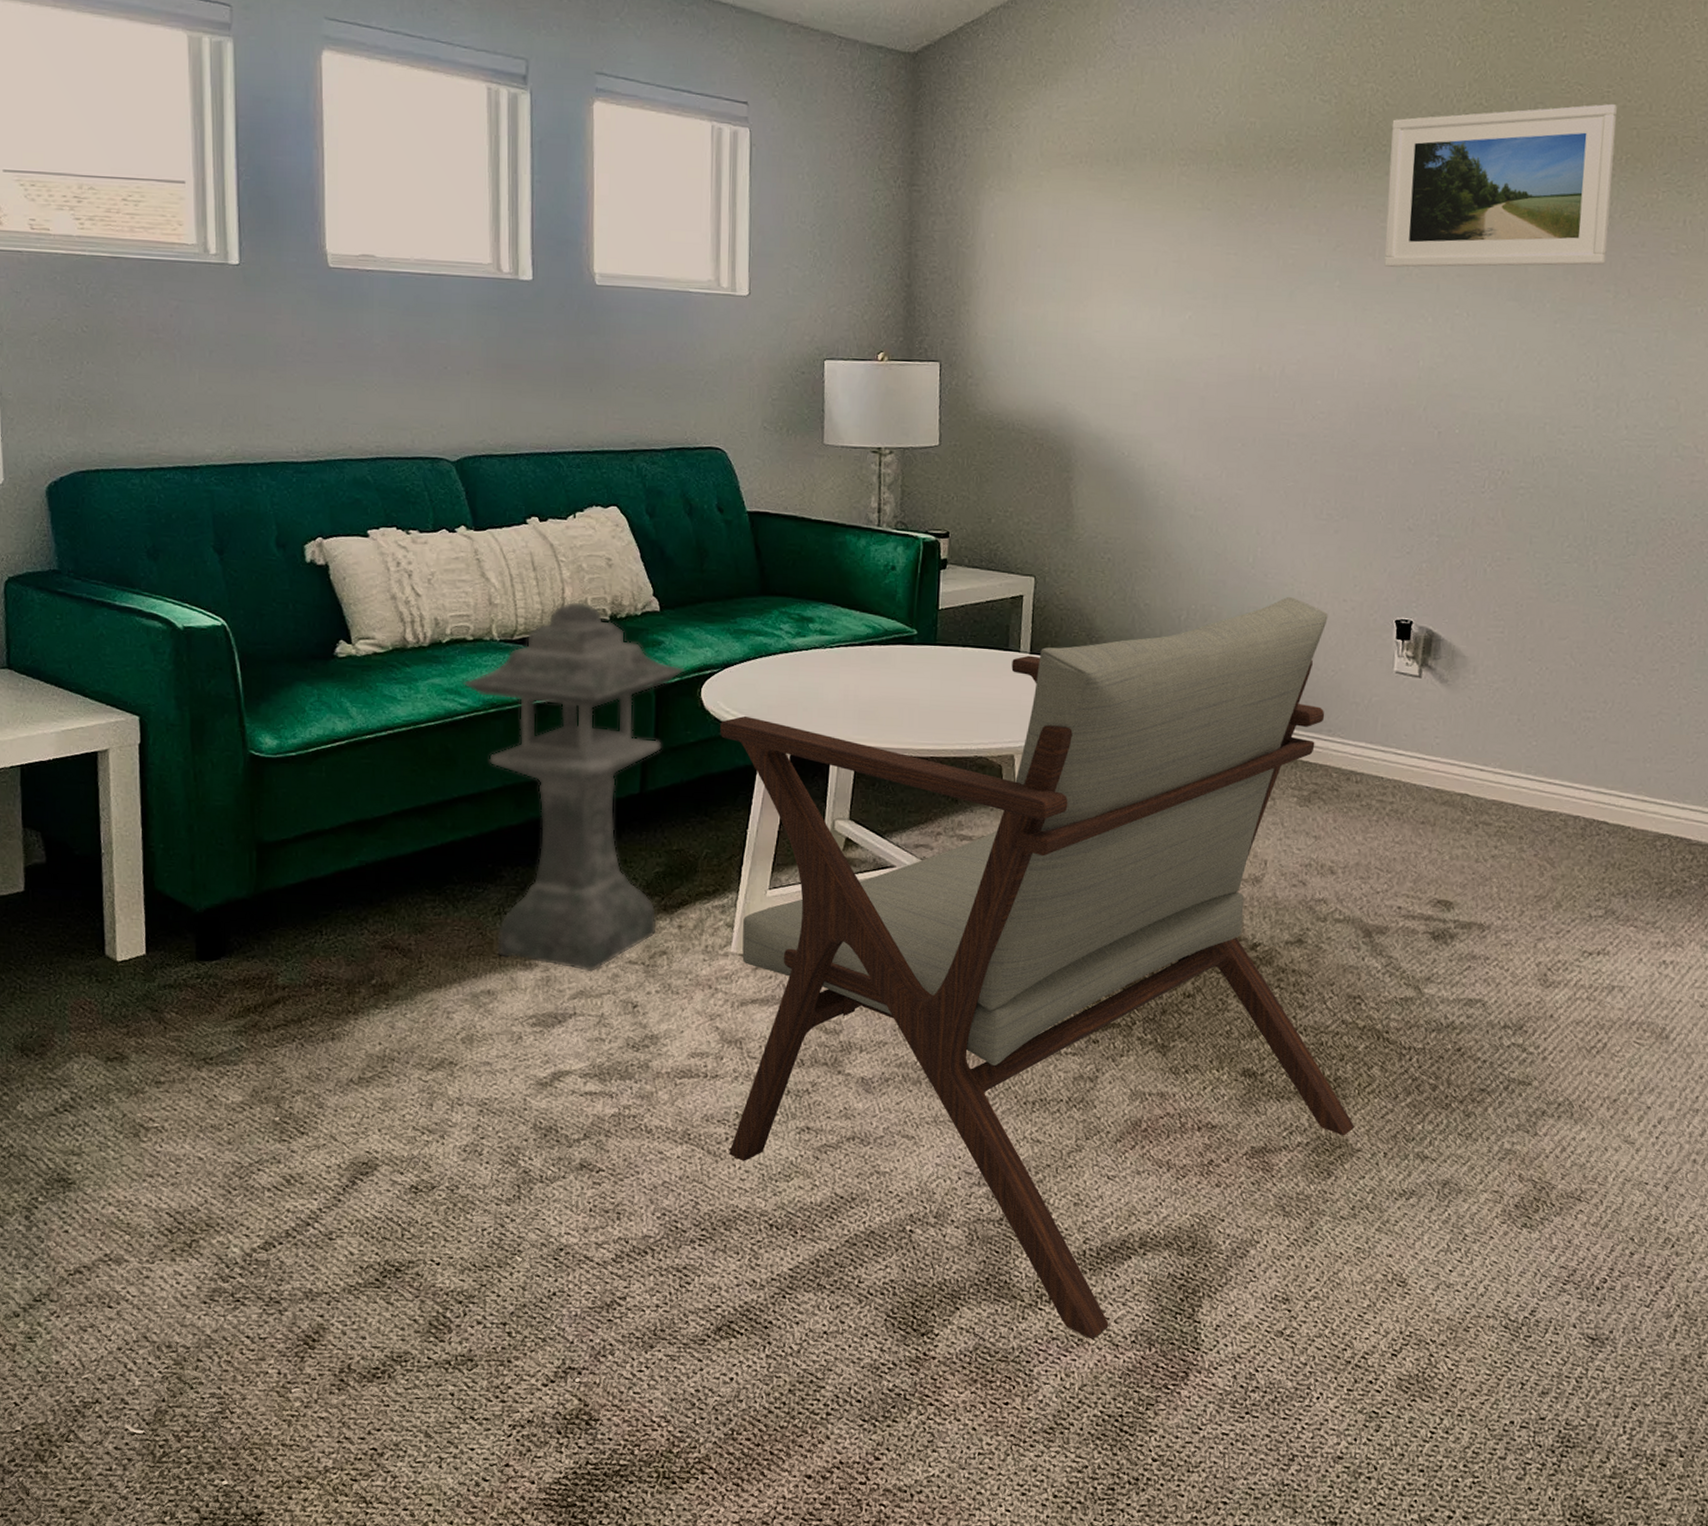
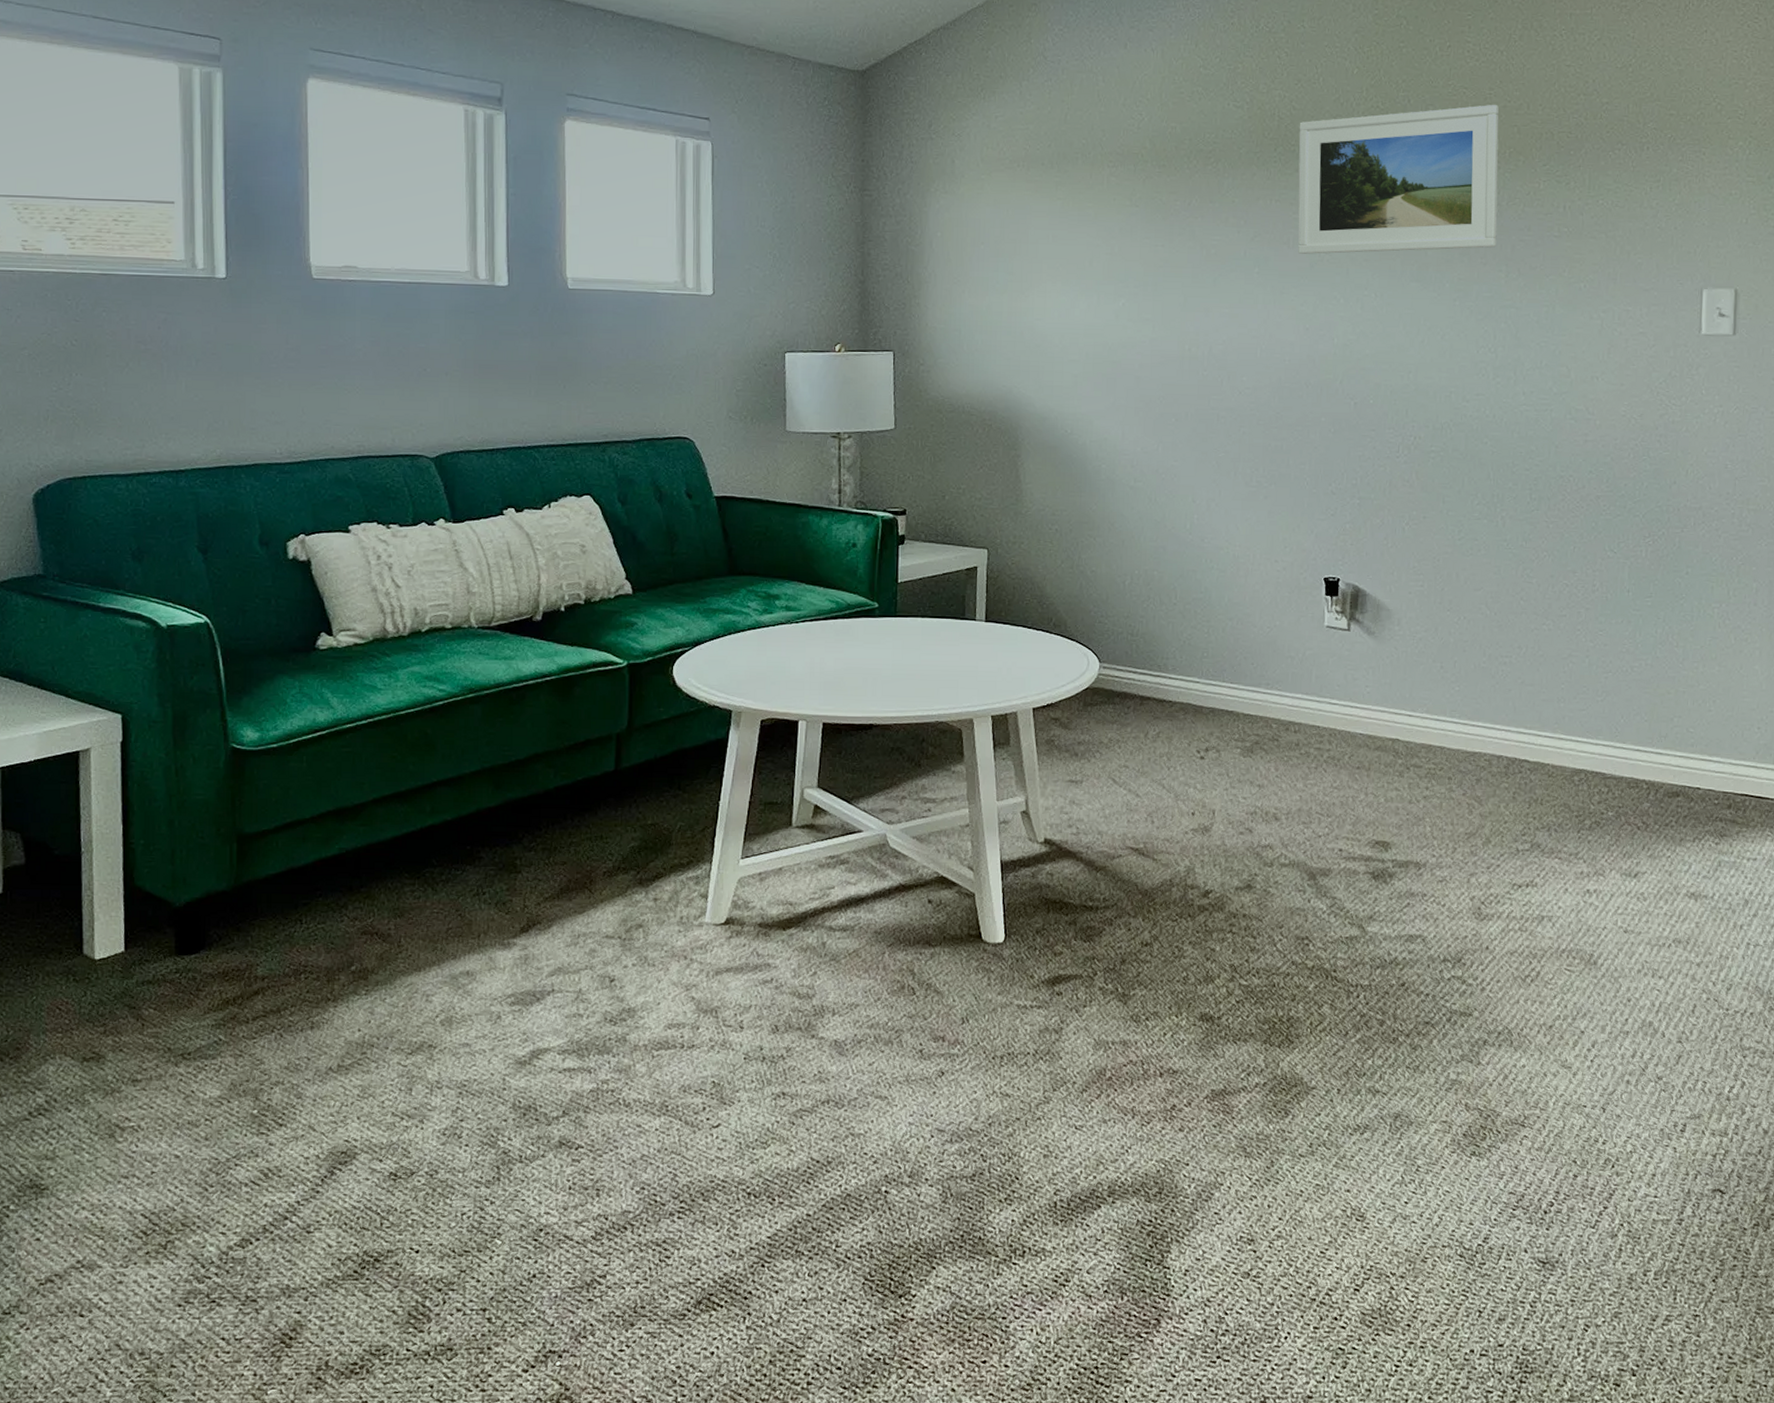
lantern: present [463,601,684,973] -> none [442,587,656,949]
lounge chair: present [720,596,1355,1339] -> none [692,559,1309,1291]

